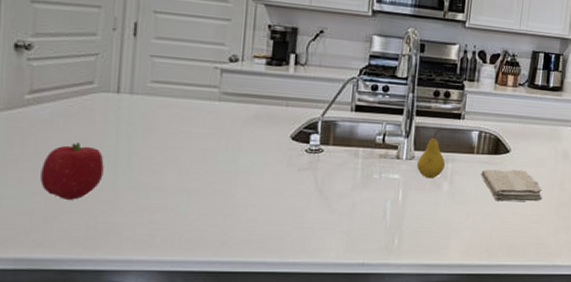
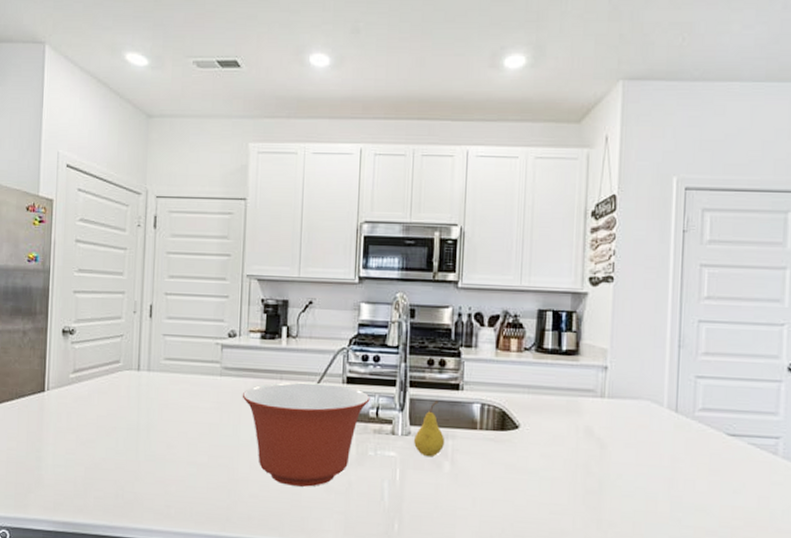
fruit: present [40,141,104,200] -> none [81,416,129,470]
mixing bowl: none [242,109,378,209] -> present [242,382,370,487]
washcloth: present [481,169,543,202] -> none [486,447,564,488]

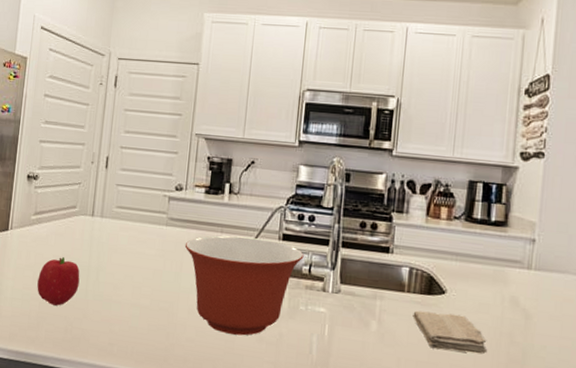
fruit: none [81,416,129,470] -> present [37,256,80,306]
fruit: present [414,400,445,457] -> none [343,261,374,316]
washcloth: none [486,447,564,488] -> present [413,310,488,354]

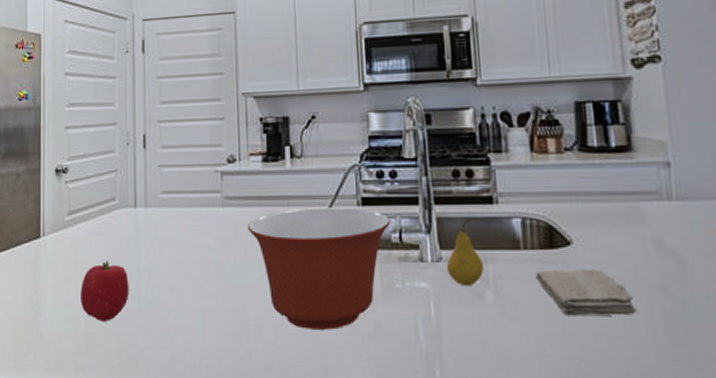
fruit: none [343,261,374,316] -> present [447,218,485,286]

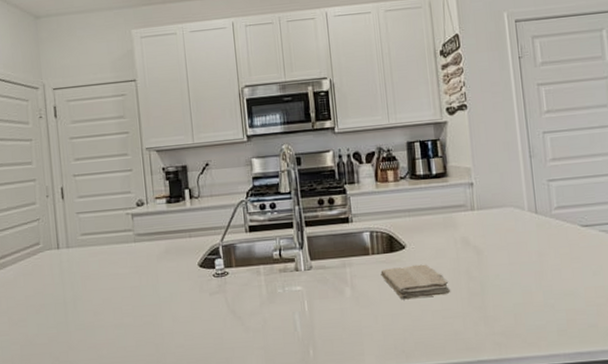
fruit: present [81,260,129,321] -> none [14,295,58,345]
mixing bowl: present [247,207,391,330] -> none [156,234,272,332]
fruit: present [447,218,485,286] -> none [316,235,344,286]

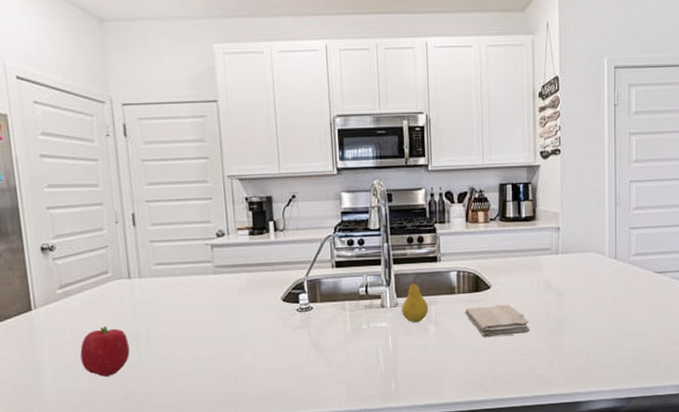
fruit: none [14,295,58,345] -> present [80,325,130,377]
fruit: none [316,235,344,286] -> present [402,273,429,323]

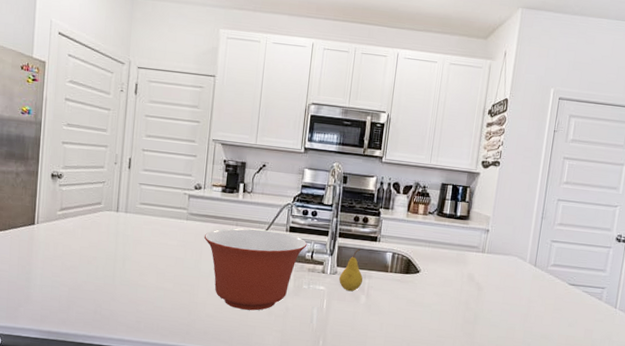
fruit: present [80,325,130,377] -> none [66,247,107,291]
mixing bowl: none [237,269,359,365] -> present [203,228,307,311]
washcloth: present [465,304,530,338] -> none [393,286,449,318]

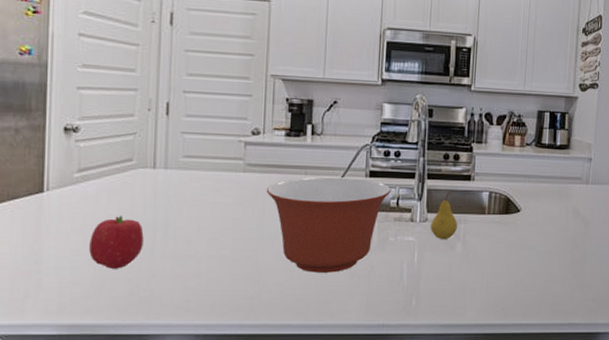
fruit: none [66,247,107,291] -> present [89,215,144,269]

